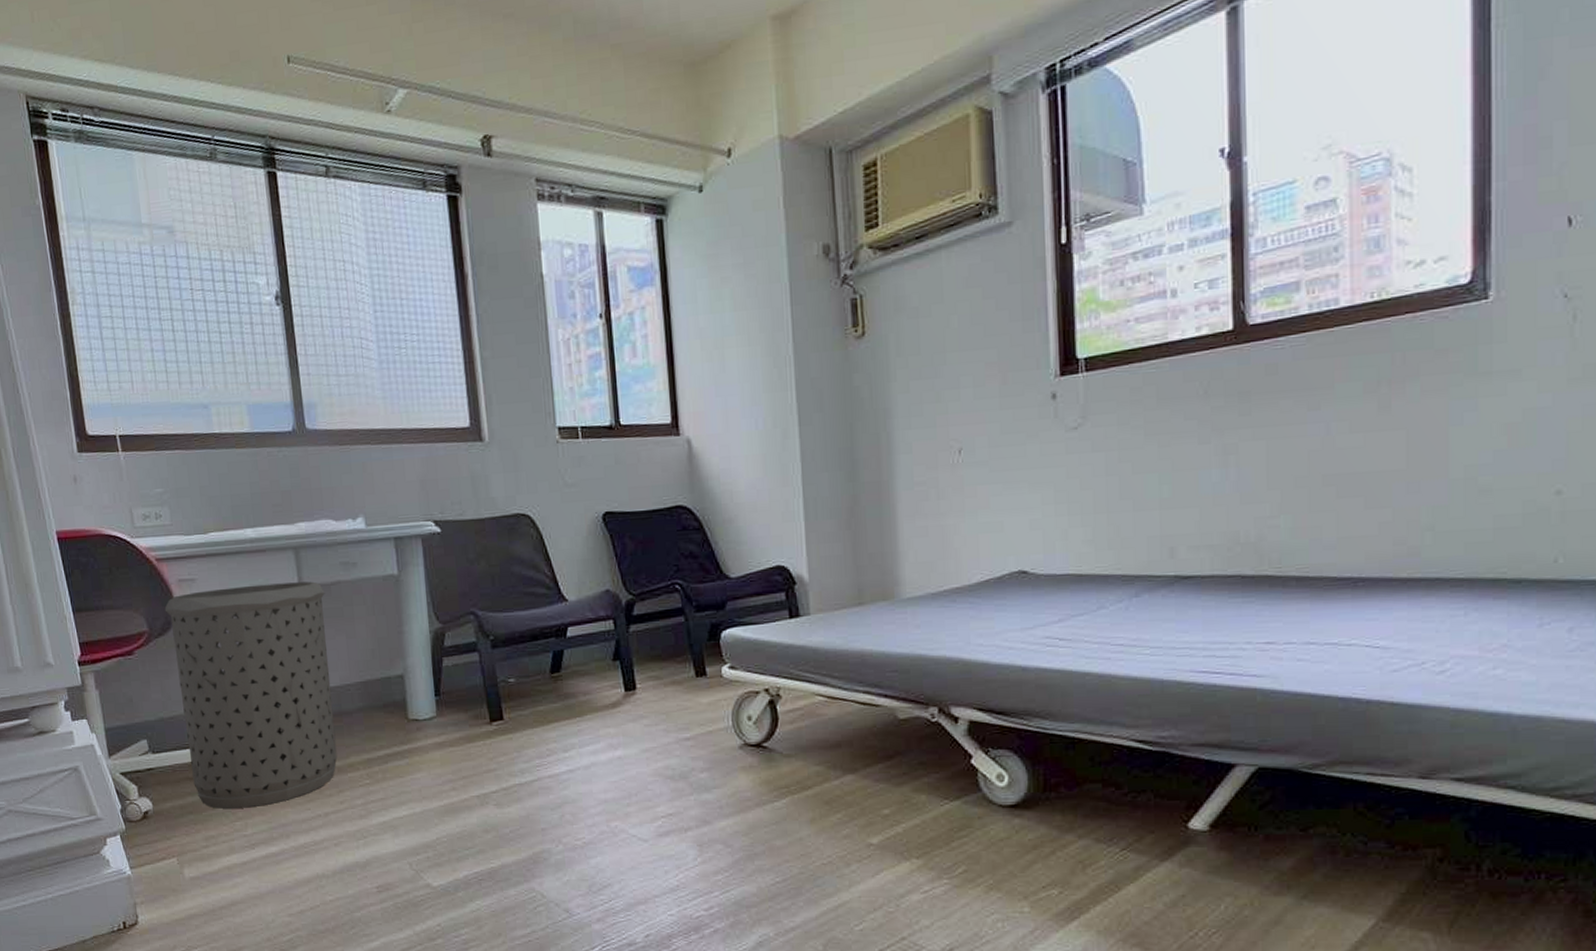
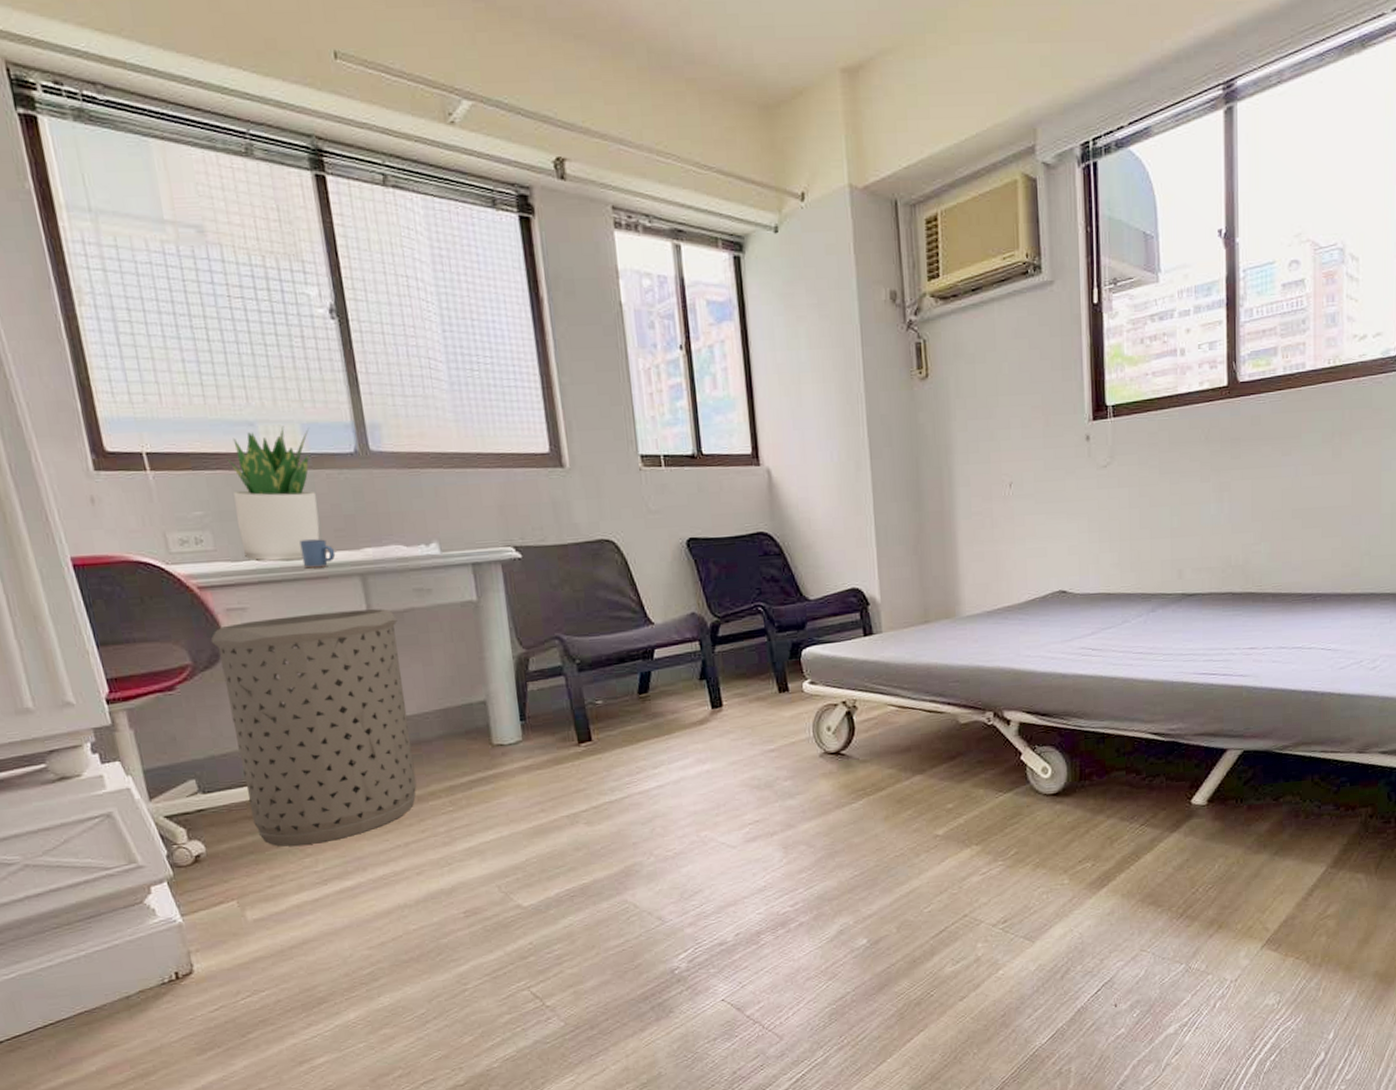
planter: none [183,407,260,535] -> present [225,426,320,561]
mug: none [242,514,273,542] -> present [299,539,336,569]

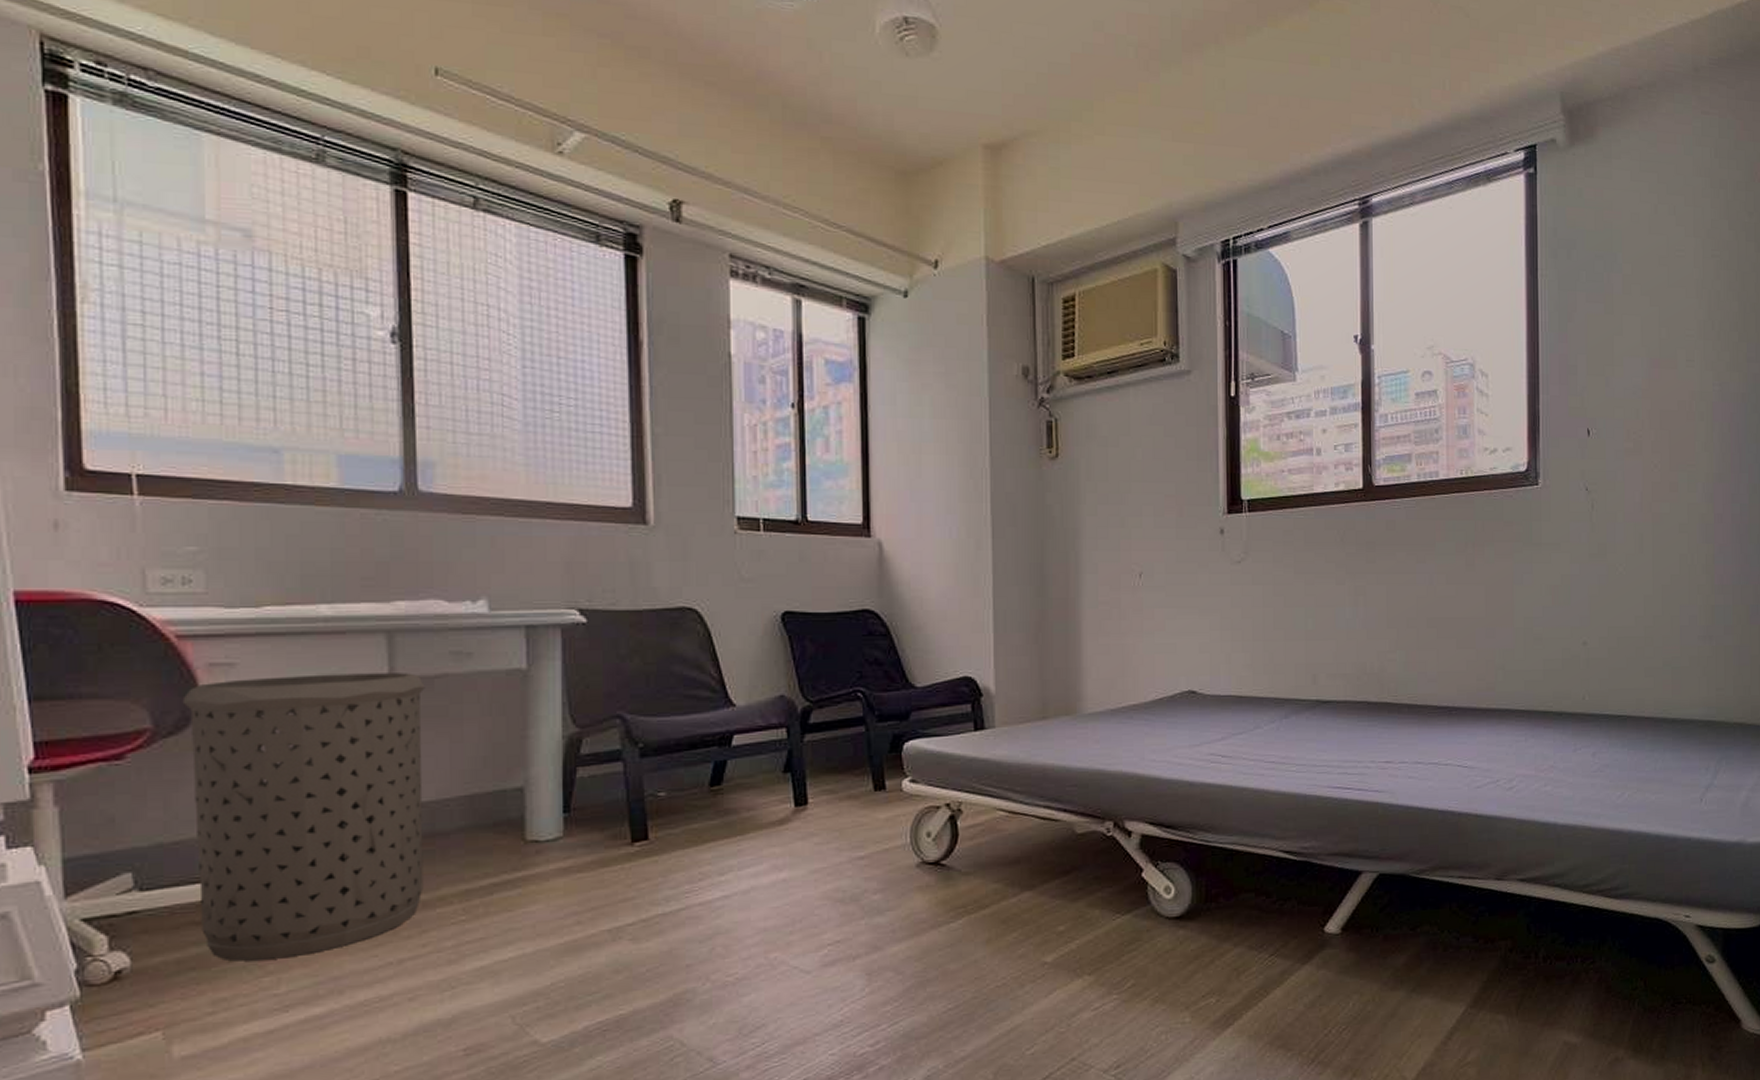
planter: present [225,426,320,561] -> none [237,456,348,609]
mug: present [299,539,336,569] -> none [316,587,359,621]

